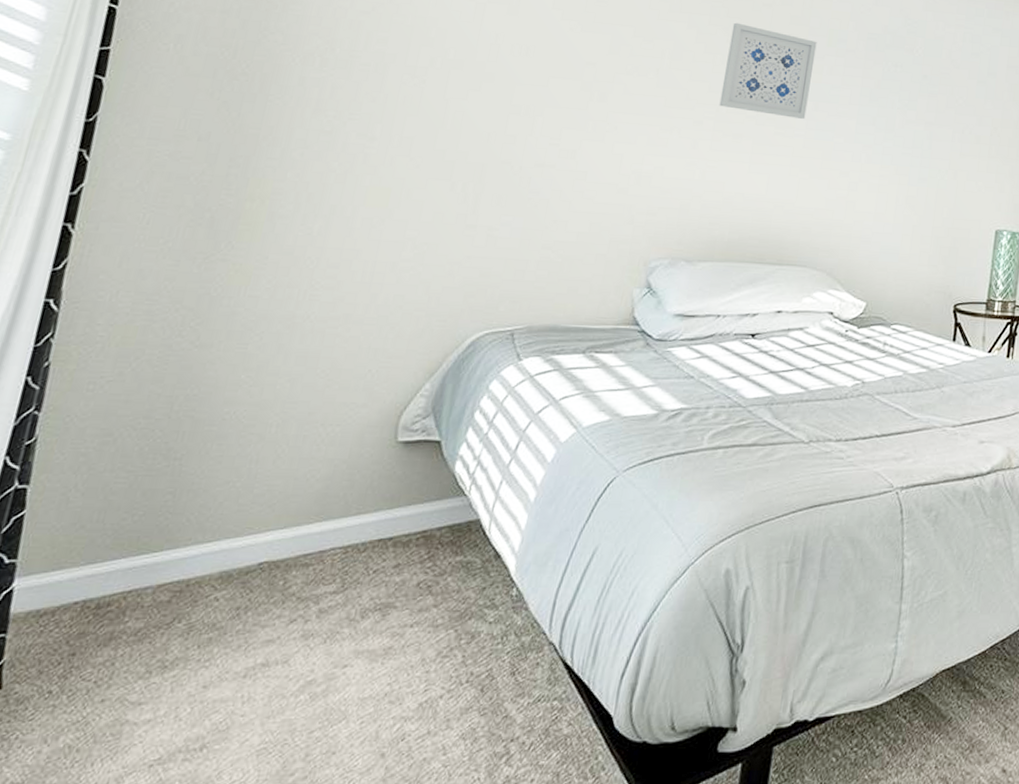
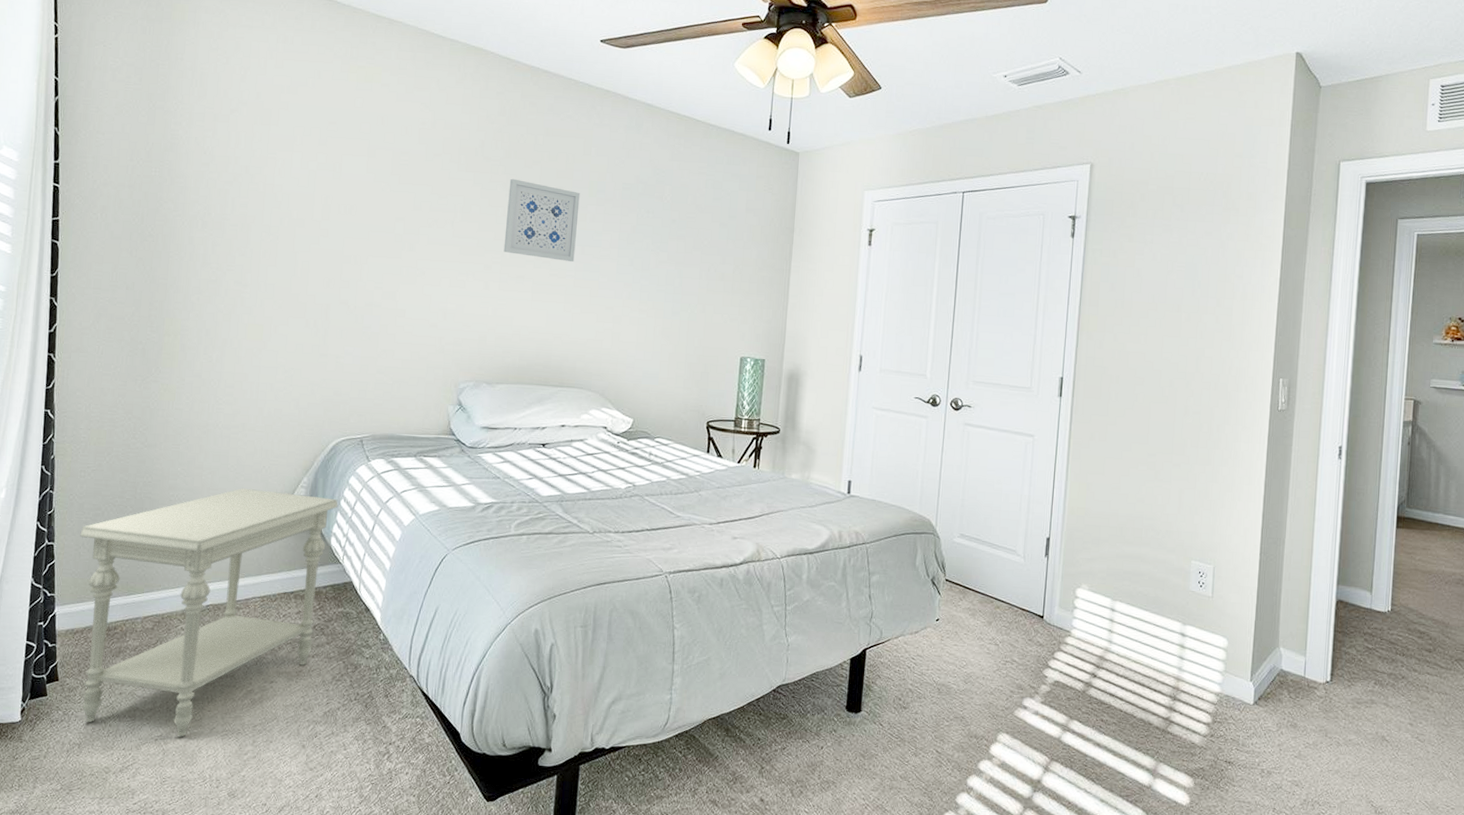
side table: none [34,399,471,760] -> present [80,488,338,738]

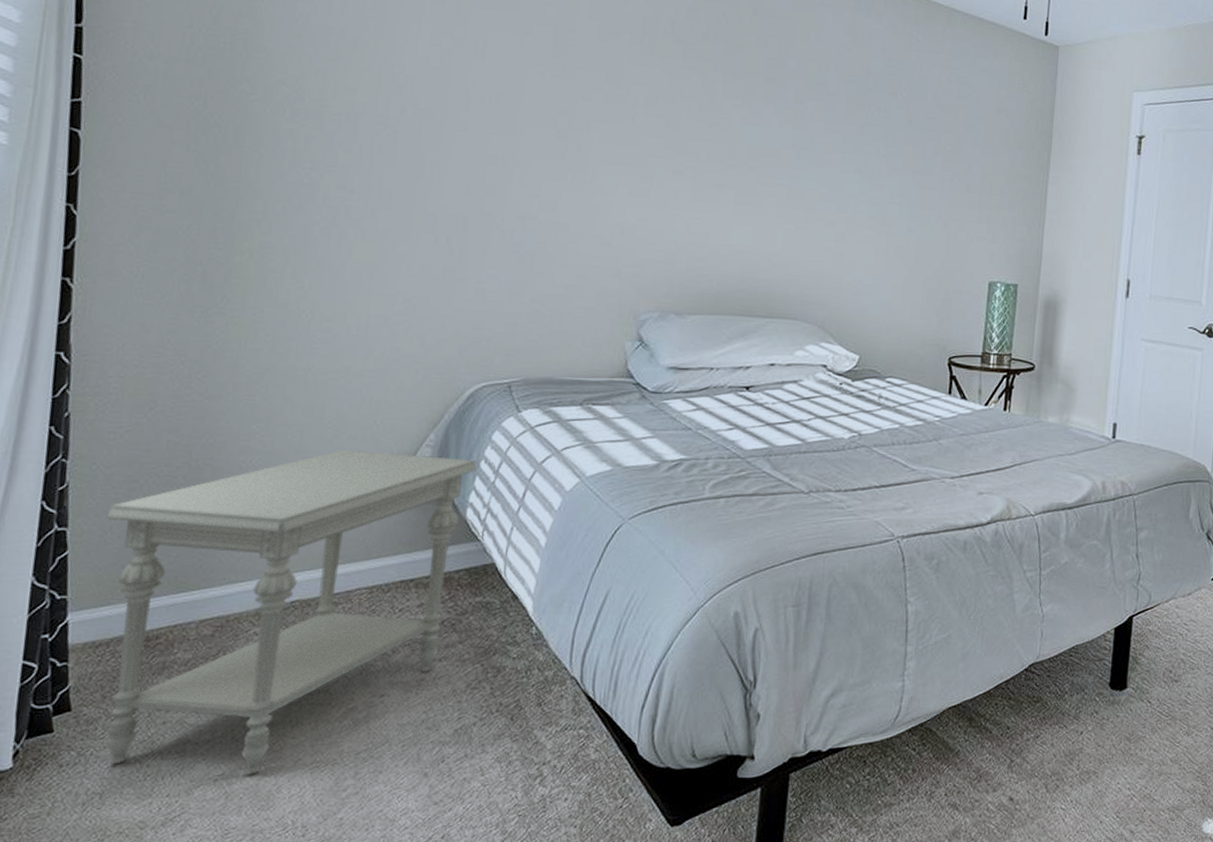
wall art: present [503,178,580,262] -> none [698,66,796,167]

